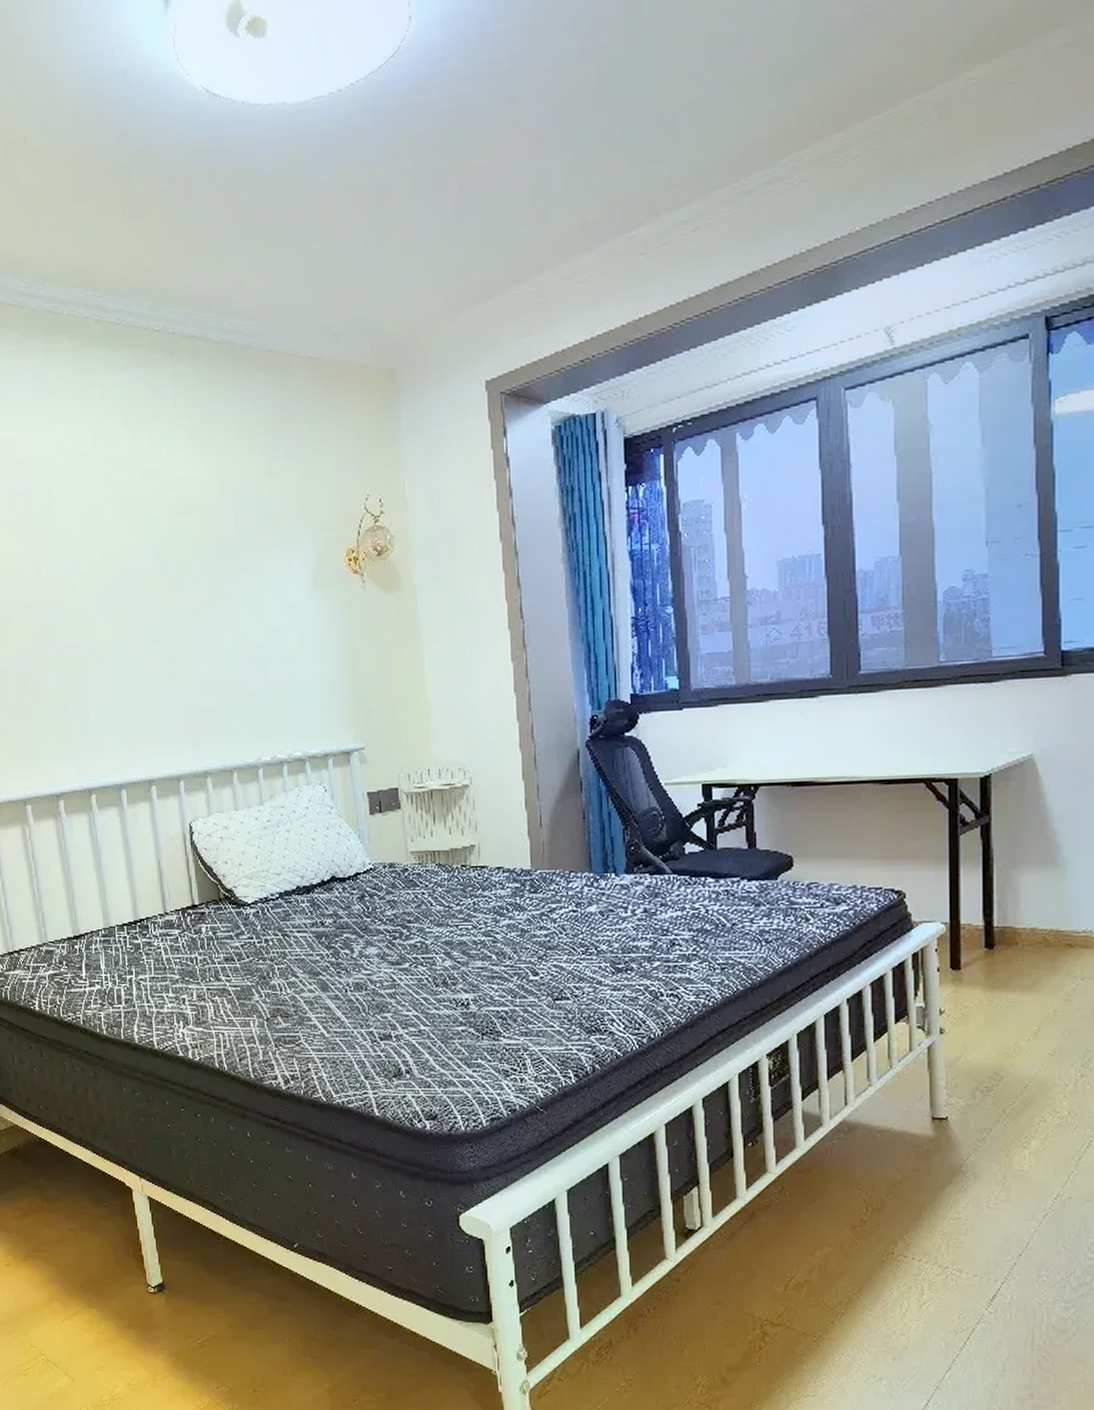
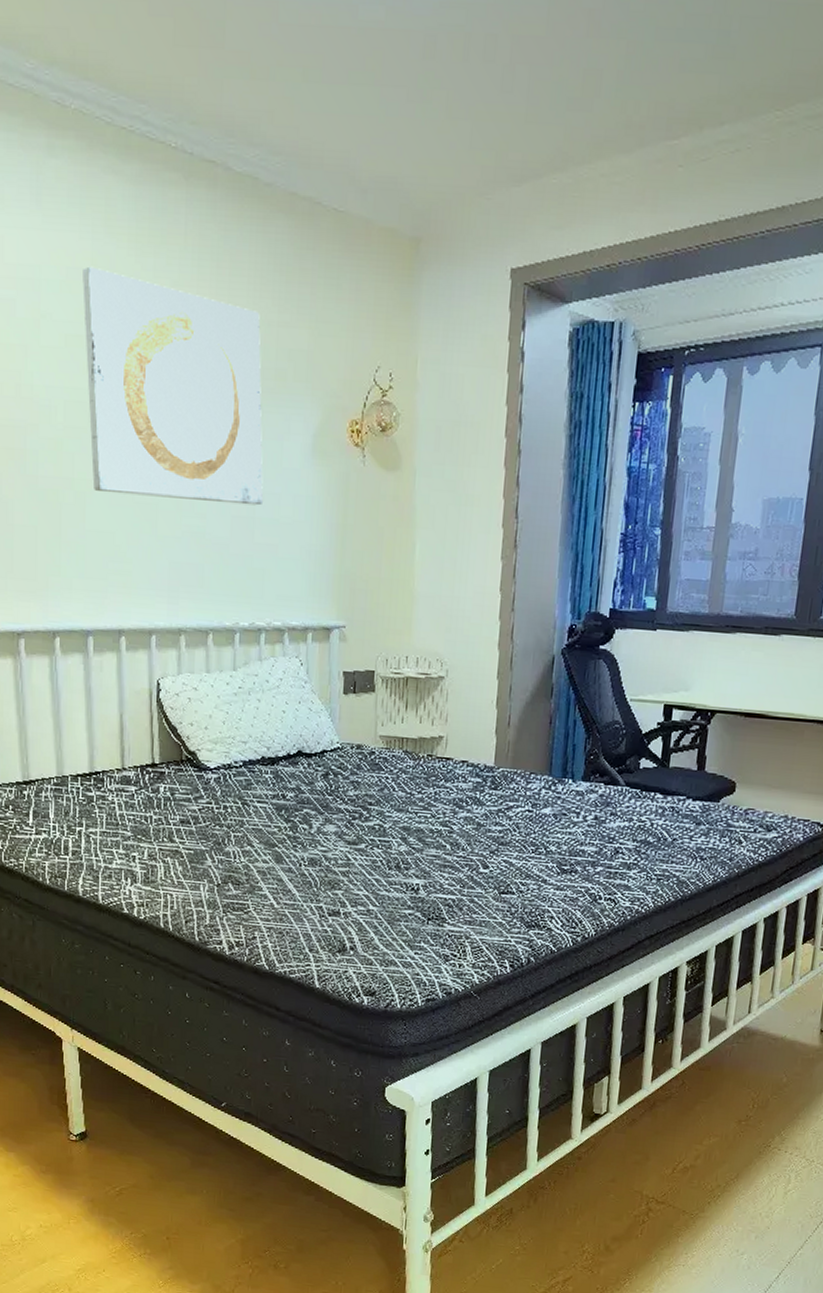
wall art: none [86,449,273,653] -> present [82,266,264,506]

